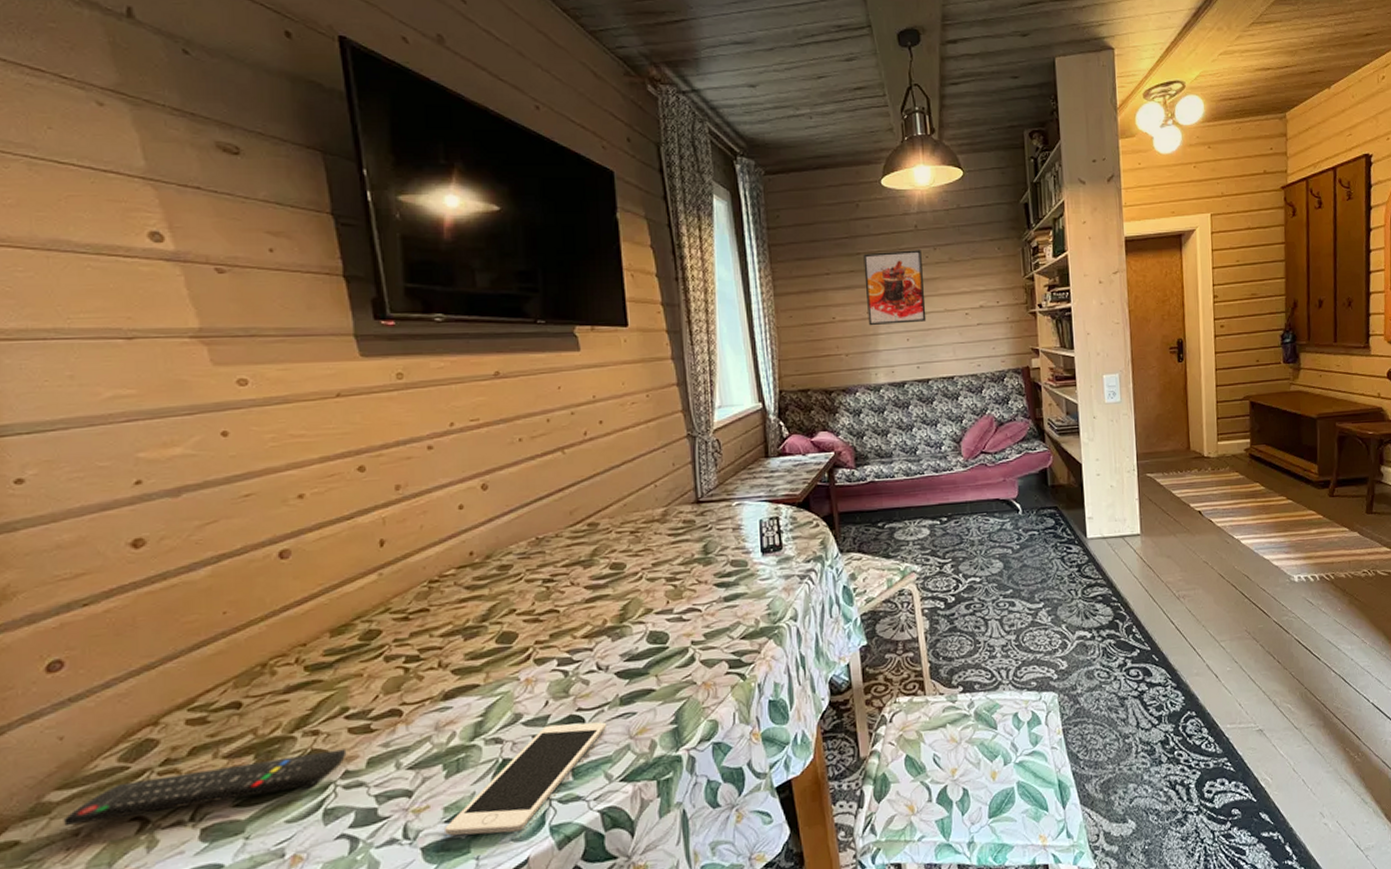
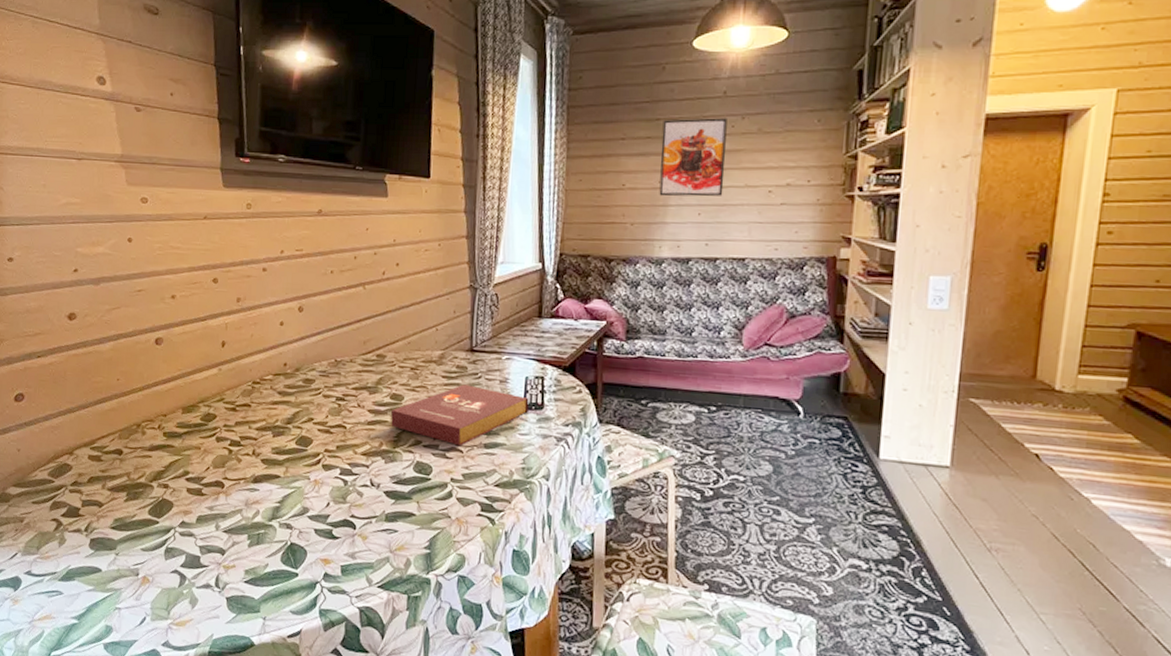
remote control: present [63,749,347,827] -> none [15,491,185,527]
cell phone: present [445,722,606,836] -> none [244,523,372,606]
book: none [613,538,767,606] -> present [391,384,529,446]

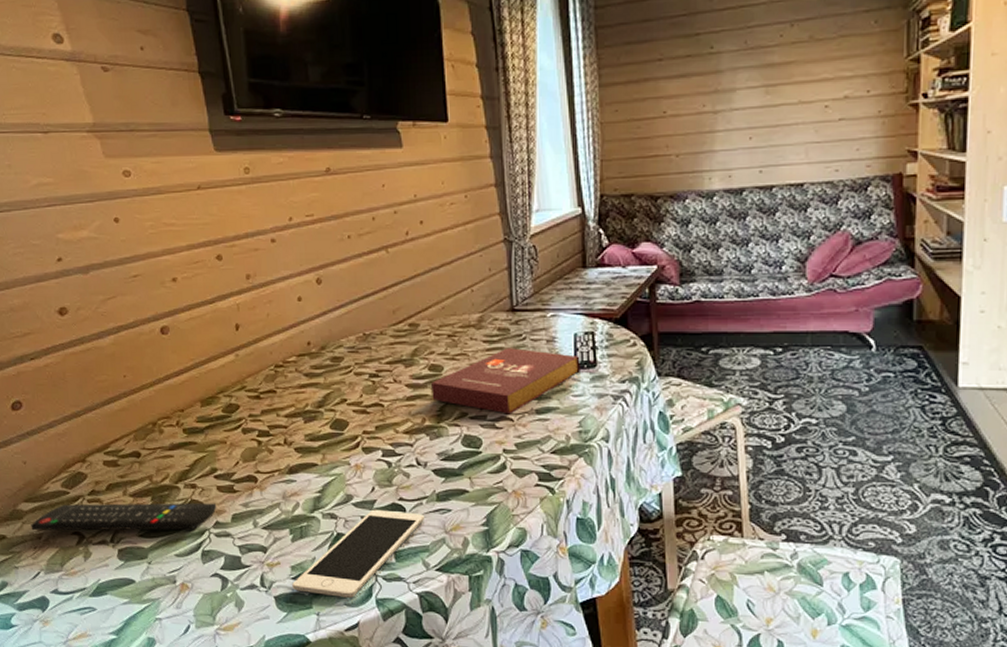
remote control: none [15,491,185,527] -> present [31,502,217,531]
cell phone: none [244,523,372,606] -> present [292,509,424,598]
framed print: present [659,118,727,197] -> none [703,27,776,122]

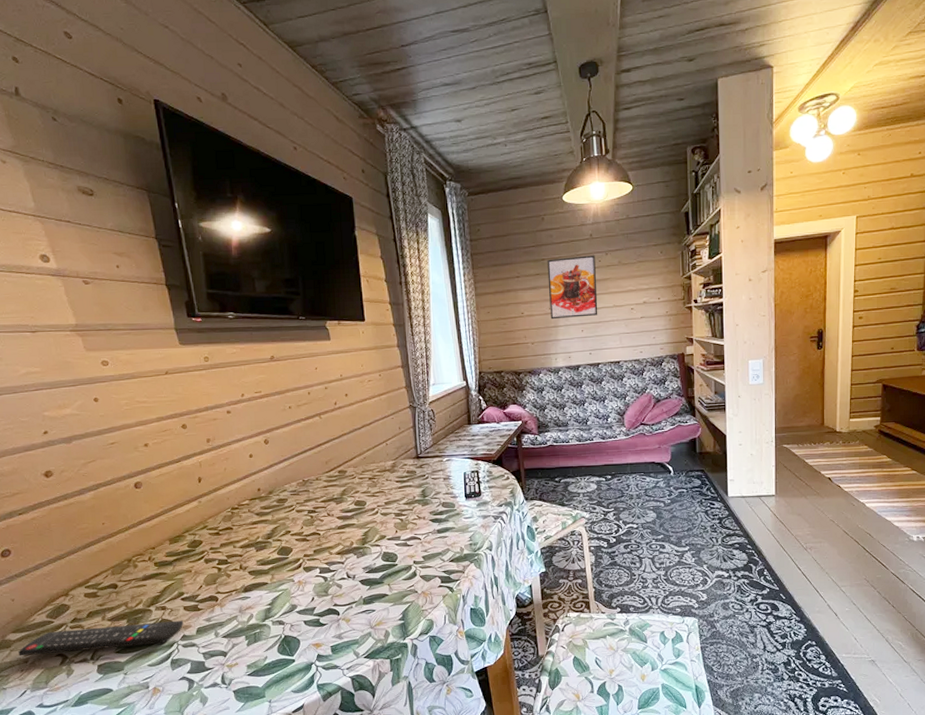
cell phone: present [292,509,424,598] -> none [248,614,354,686]
book: present [431,348,580,415] -> none [357,485,469,535]
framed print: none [703,27,776,122] -> present [547,255,598,320]

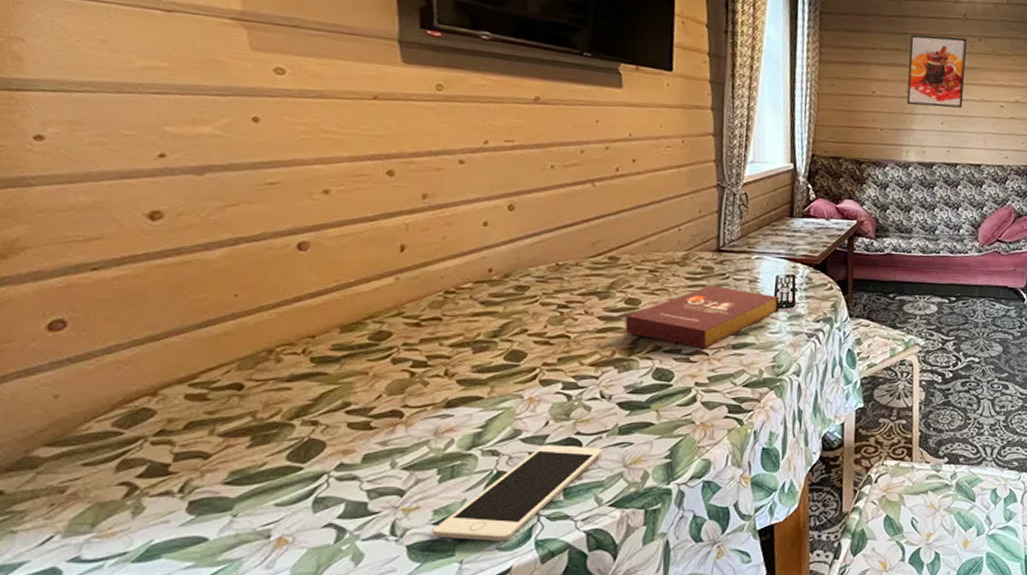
remote control: present [18,620,184,656] -> none [50,442,344,483]
cell phone: none [248,614,354,686] -> present [432,444,602,541]
book: none [357,485,469,535] -> present [625,285,780,349]

